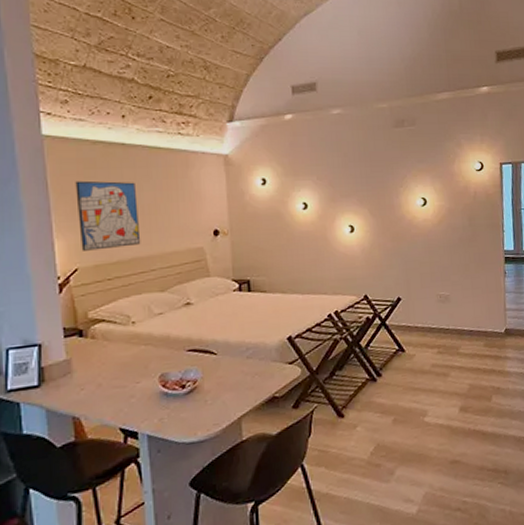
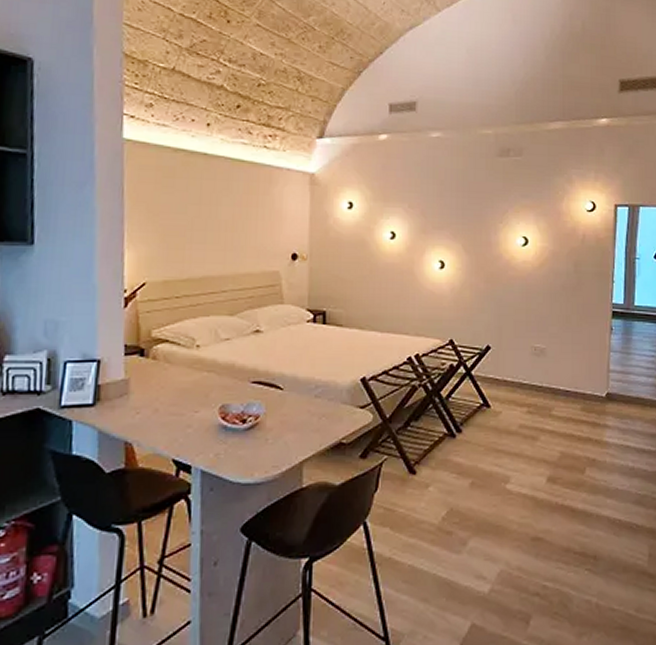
wall art: present [75,180,141,251] -> none [151,189,215,265]

